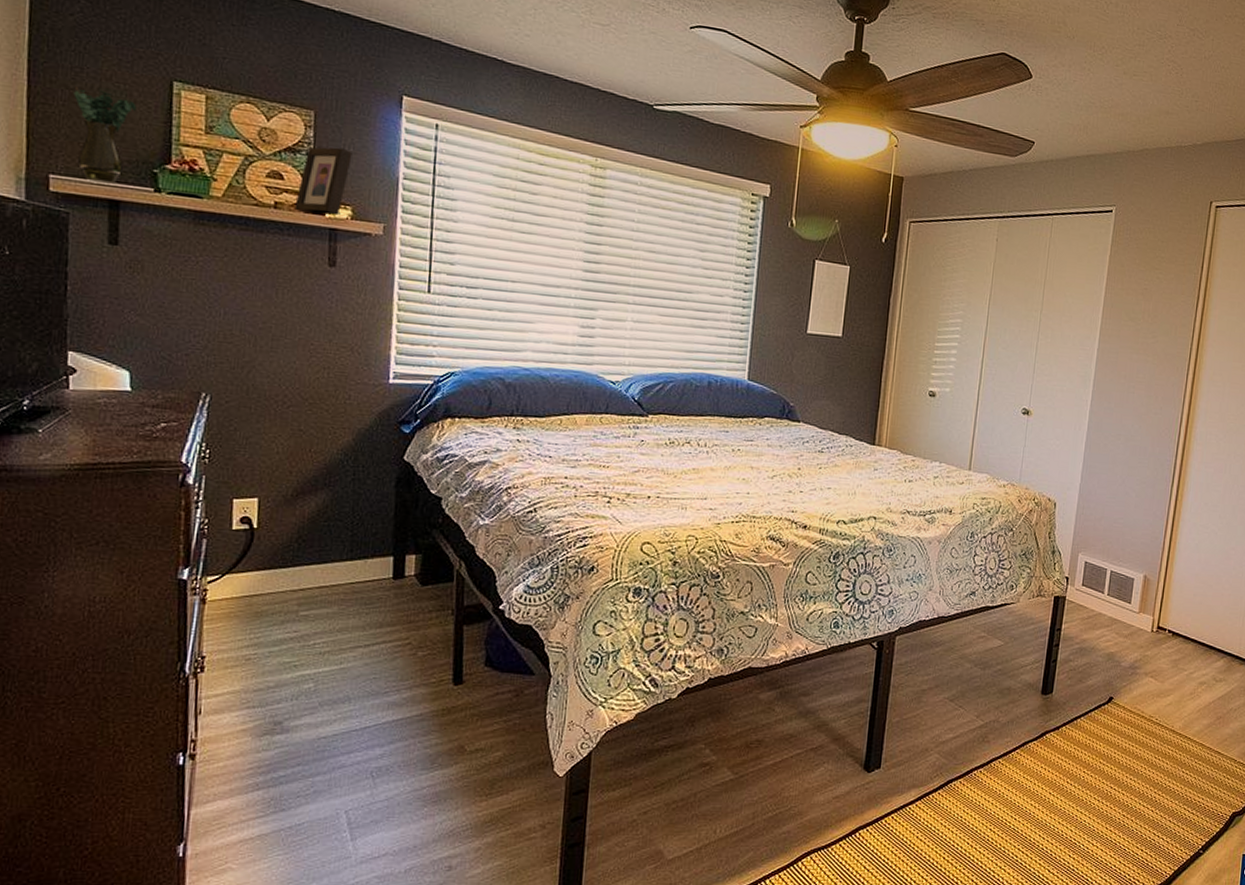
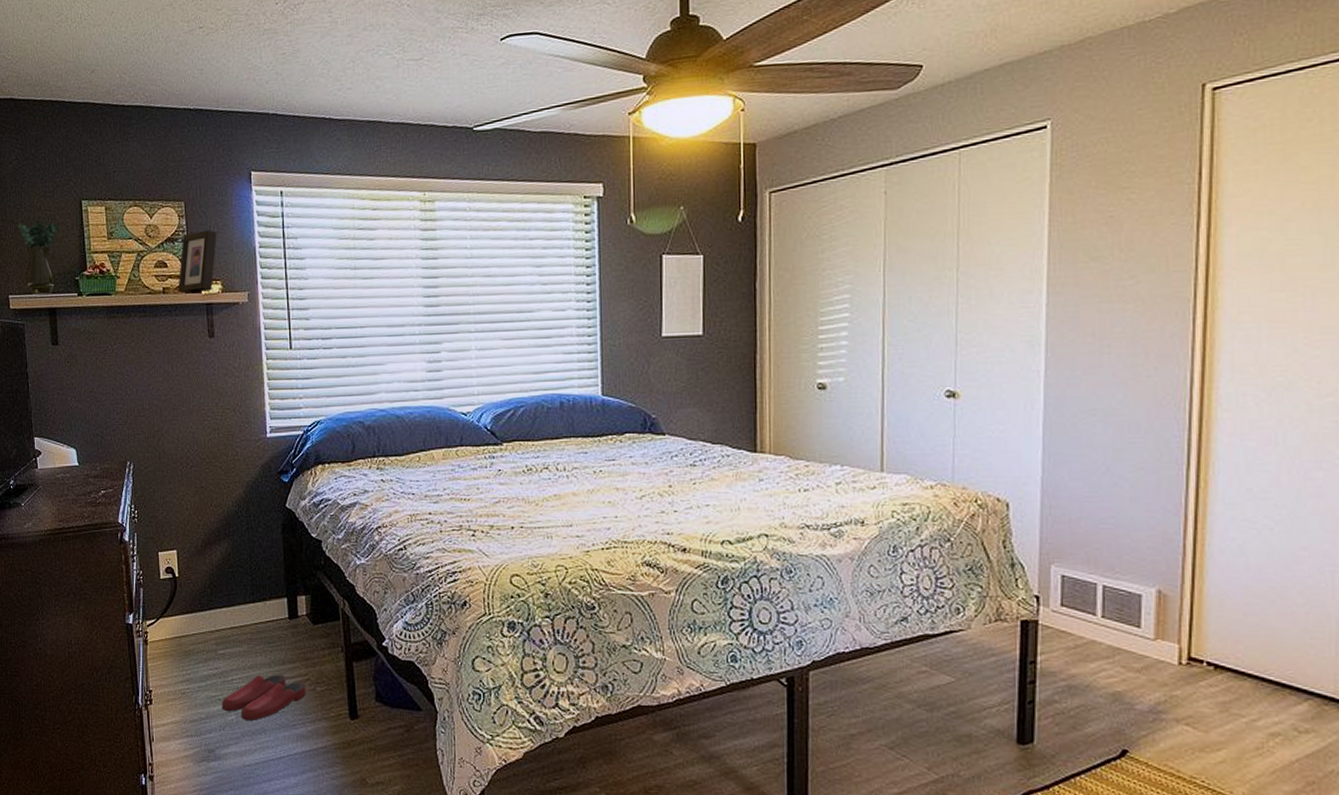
slippers: none [296,638,405,688] -> present [221,675,306,720]

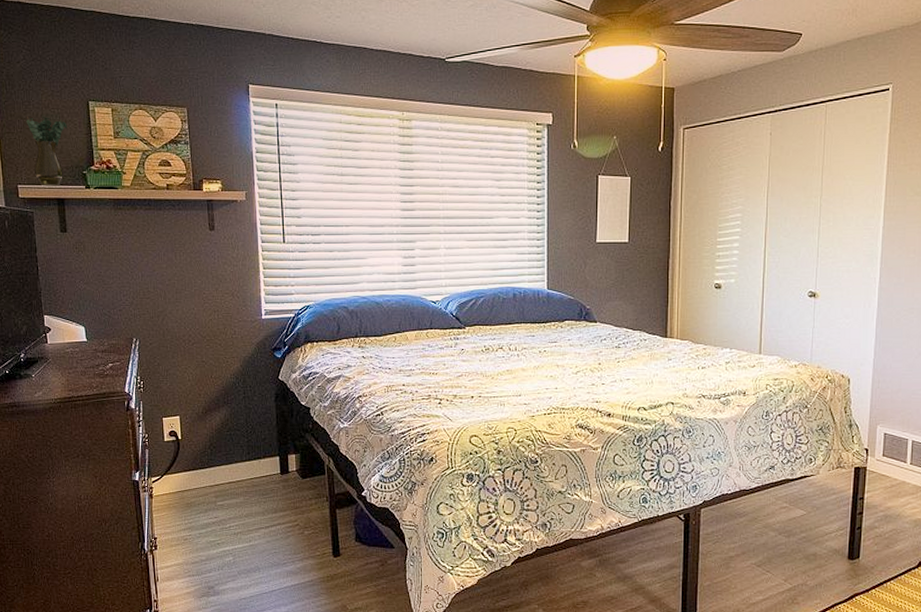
picture frame: present [178,230,217,294] -> none [181,134,217,191]
slippers: present [221,675,306,720] -> none [220,521,295,560]

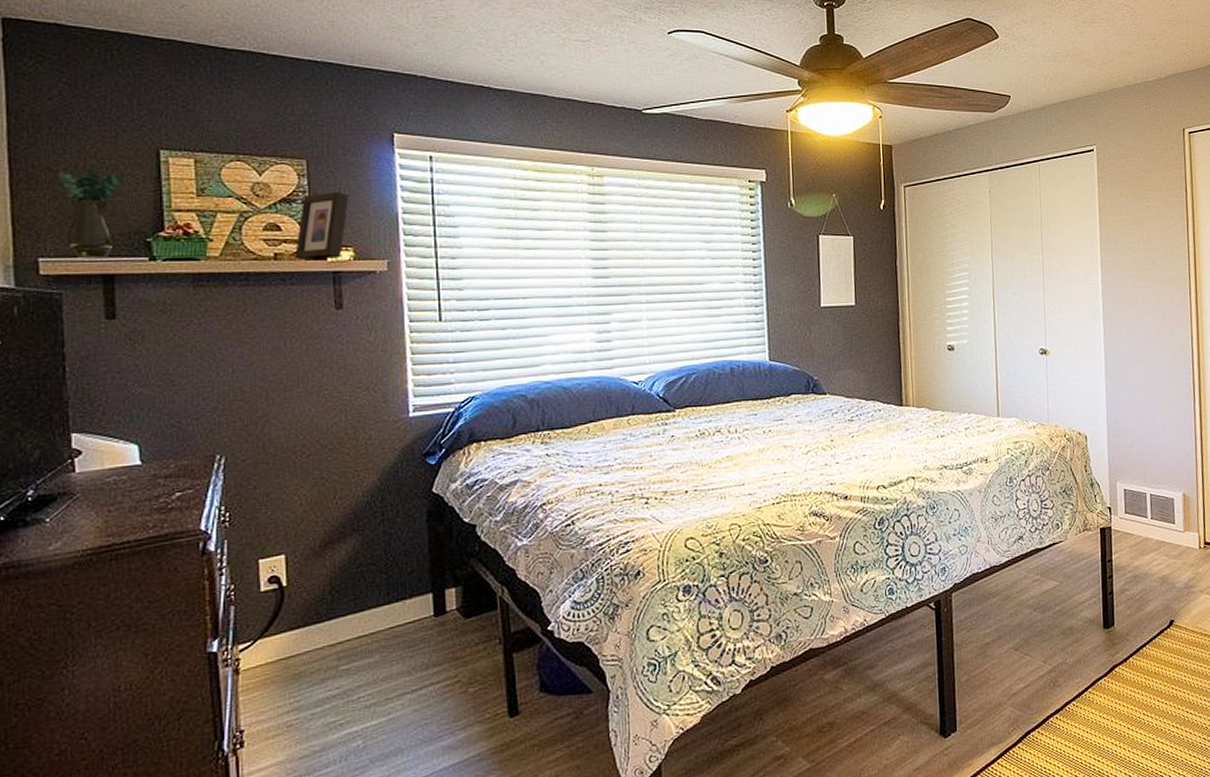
picture frame: none [181,134,217,191] -> present [295,192,349,261]

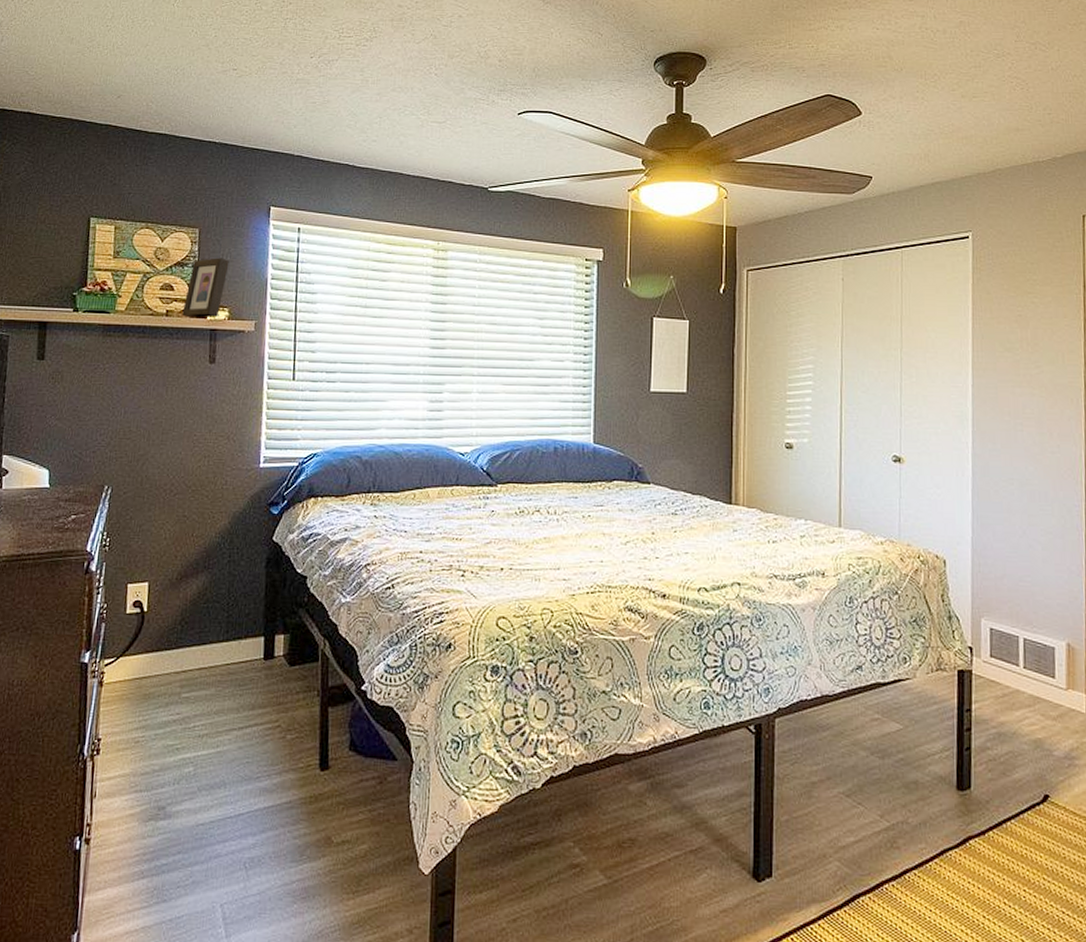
vase: present [58,167,124,259] -> none [17,231,63,308]

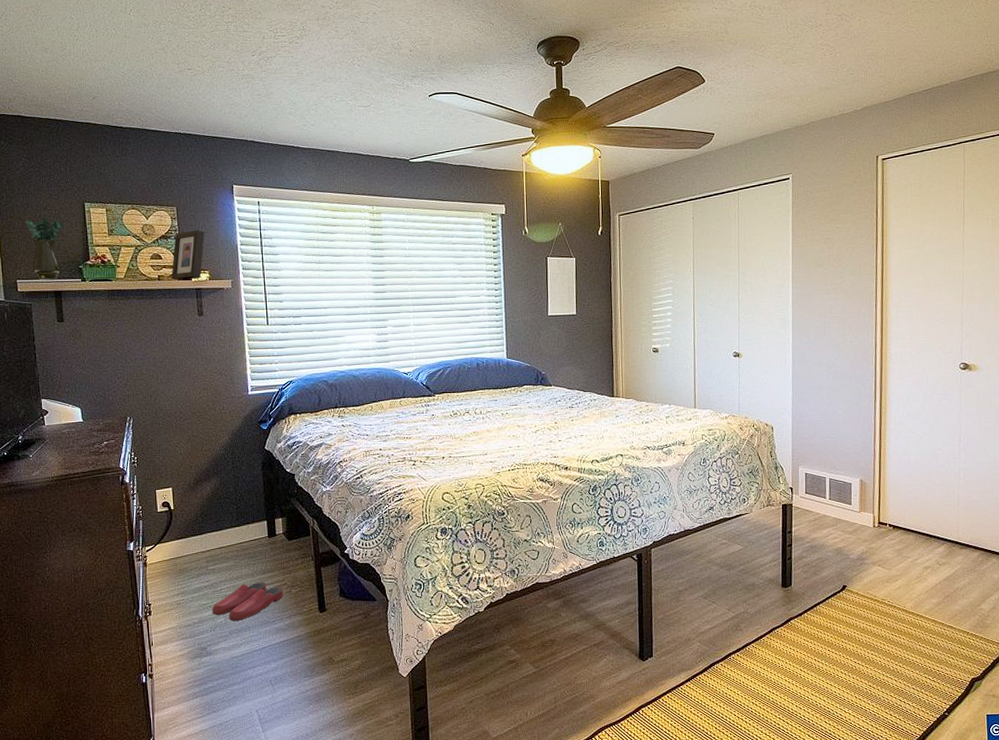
vase: none [17,231,63,308] -> present [25,217,64,281]
slippers: none [178,721,275,772] -> present [212,582,283,621]

